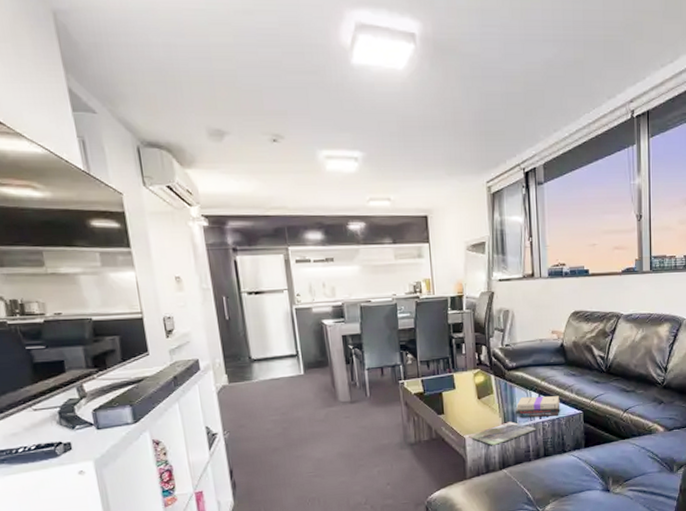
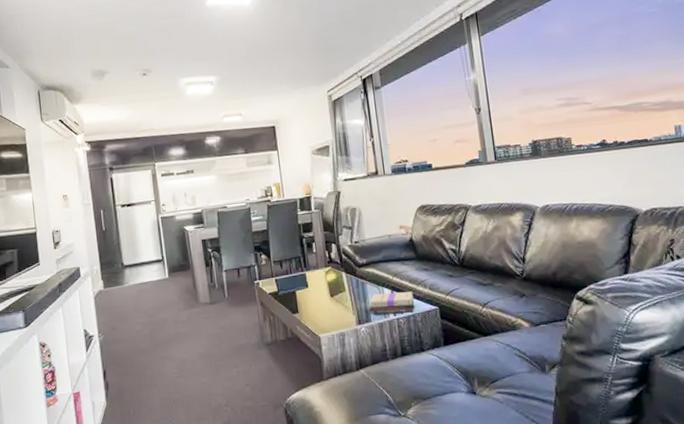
magazine: present [469,421,536,446] -> none [323,319,392,345]

